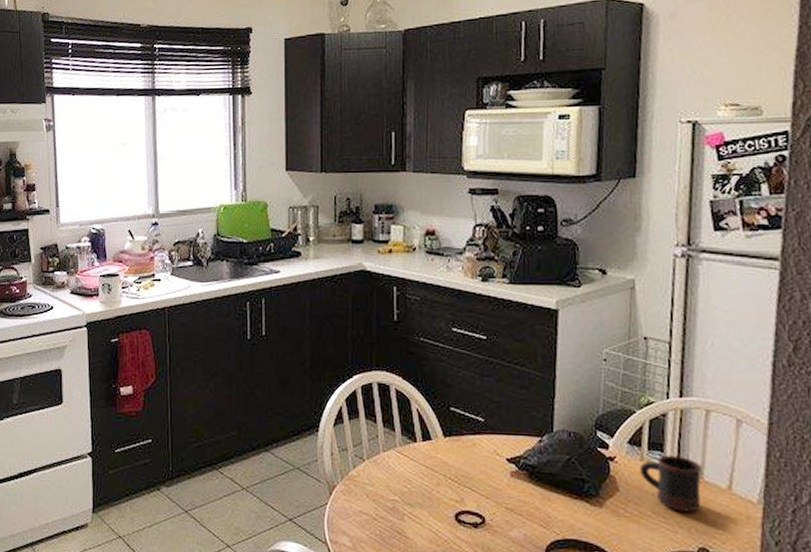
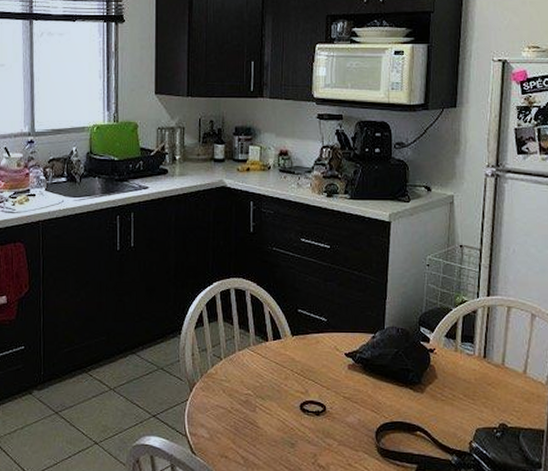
mug: present [639,454,702,512] -> none [454,345,503,394]

